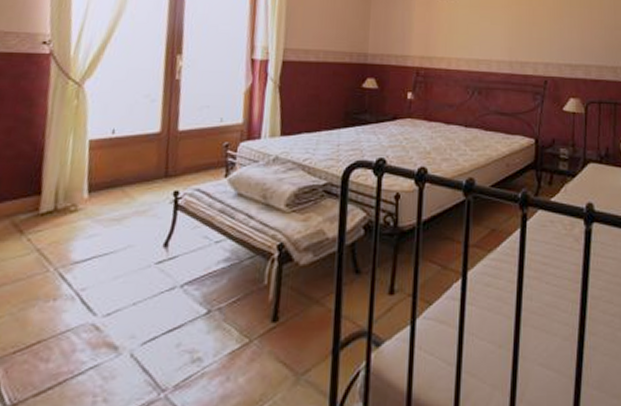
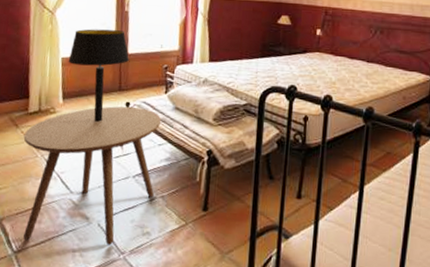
side table: none [22,196,220,387] -> present [23,106,162,245]
table lamp: none [97,102,180,218] -> present [68,29,129,122]

